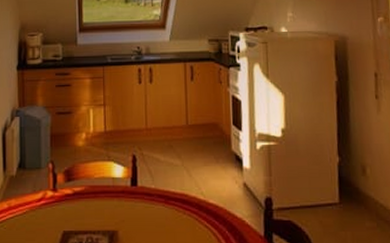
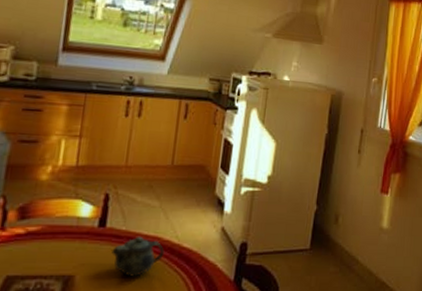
teapot: none [146,193,193,232] -> present [112,236,165,277]

